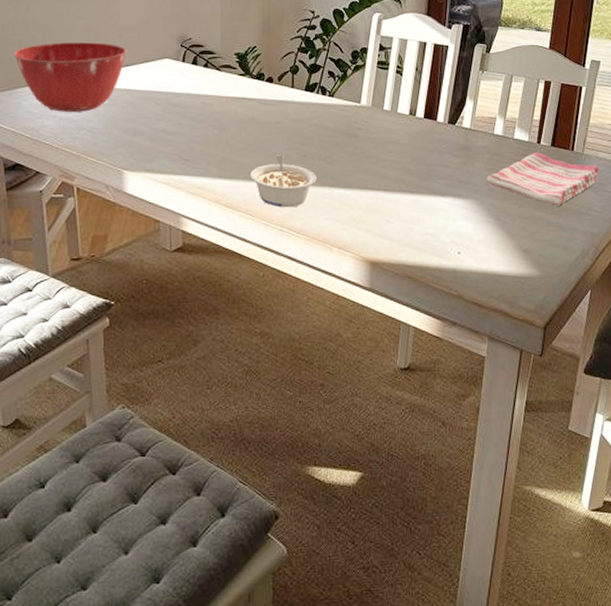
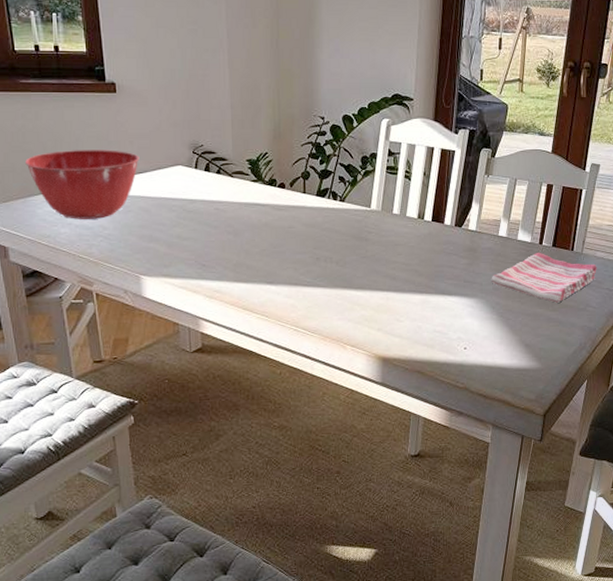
legume: present [250,155,317,208] -> none [265,258,329,309]

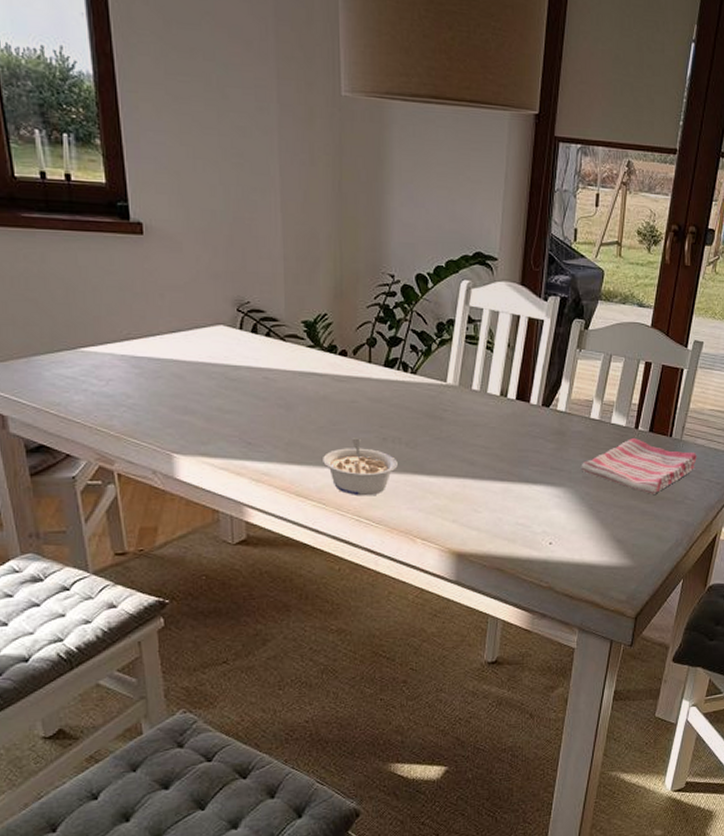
mixing bowl: present [25,150,140,219] -> none [29,301,172,385]
legume: none [265,258,329,309] -> present [323,438,398,496]

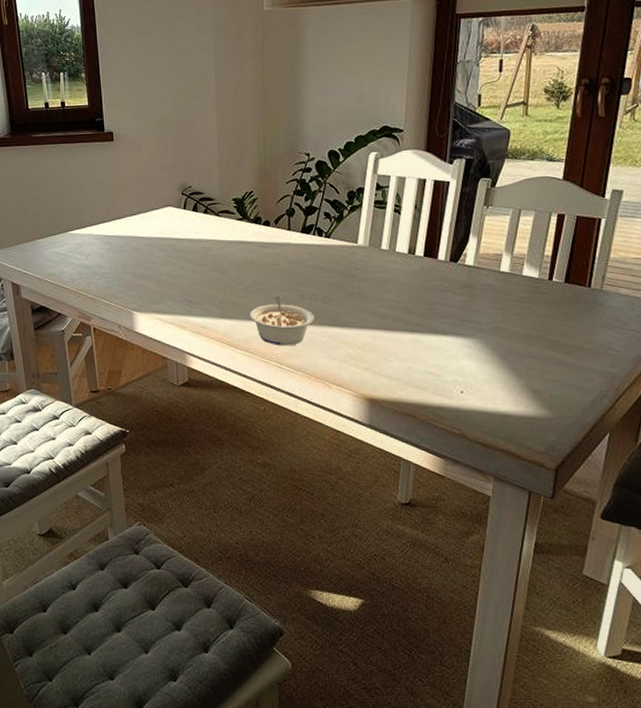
dish towel: present [581,438,697,494] -> none [491,290,621,345]

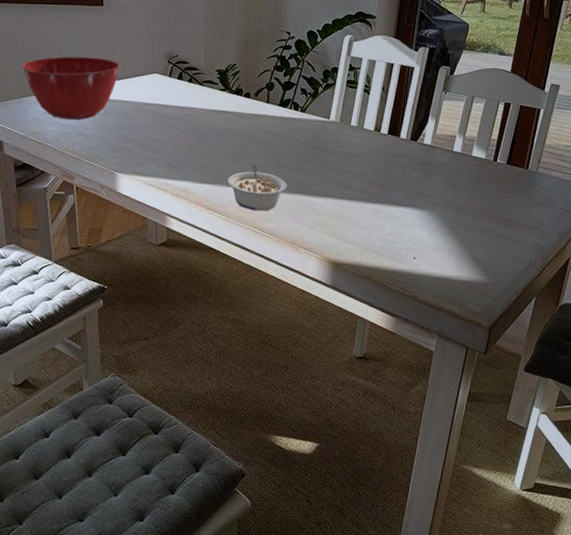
mixing bowl: none [35,194,133,259] -> present [22,57,120,120]

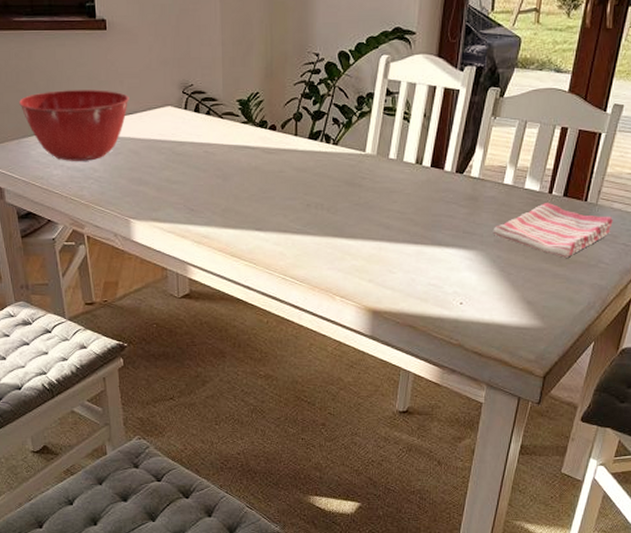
legume: present [228,163,287,211] -> none [254,204,320,257]
dish towel: none [443,169,552,219] -> present [493,203,613,258]

